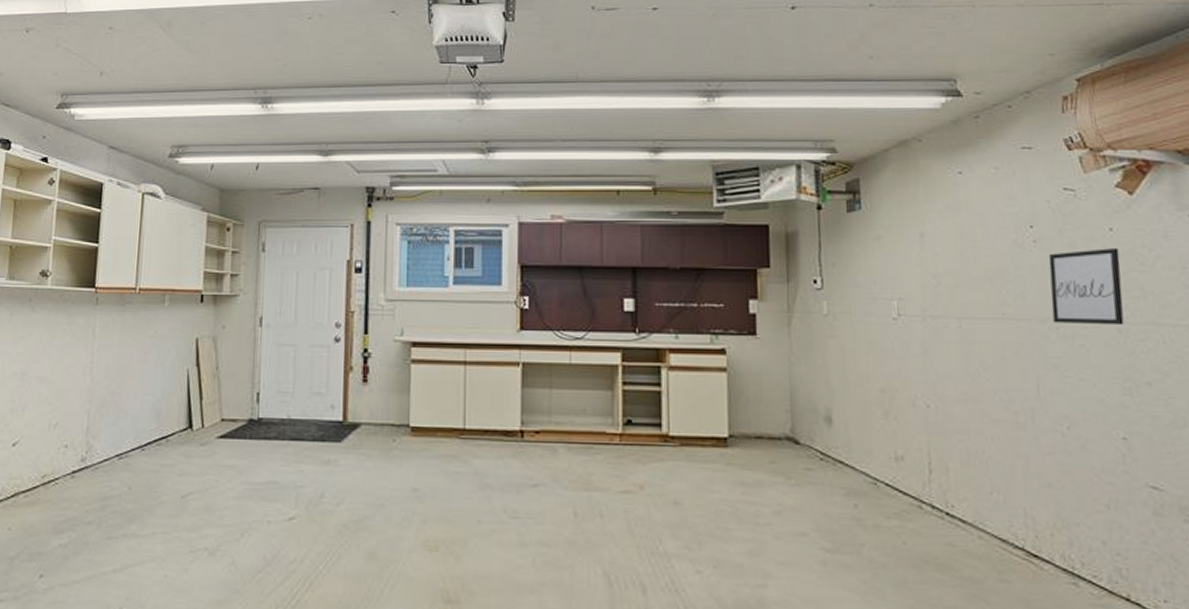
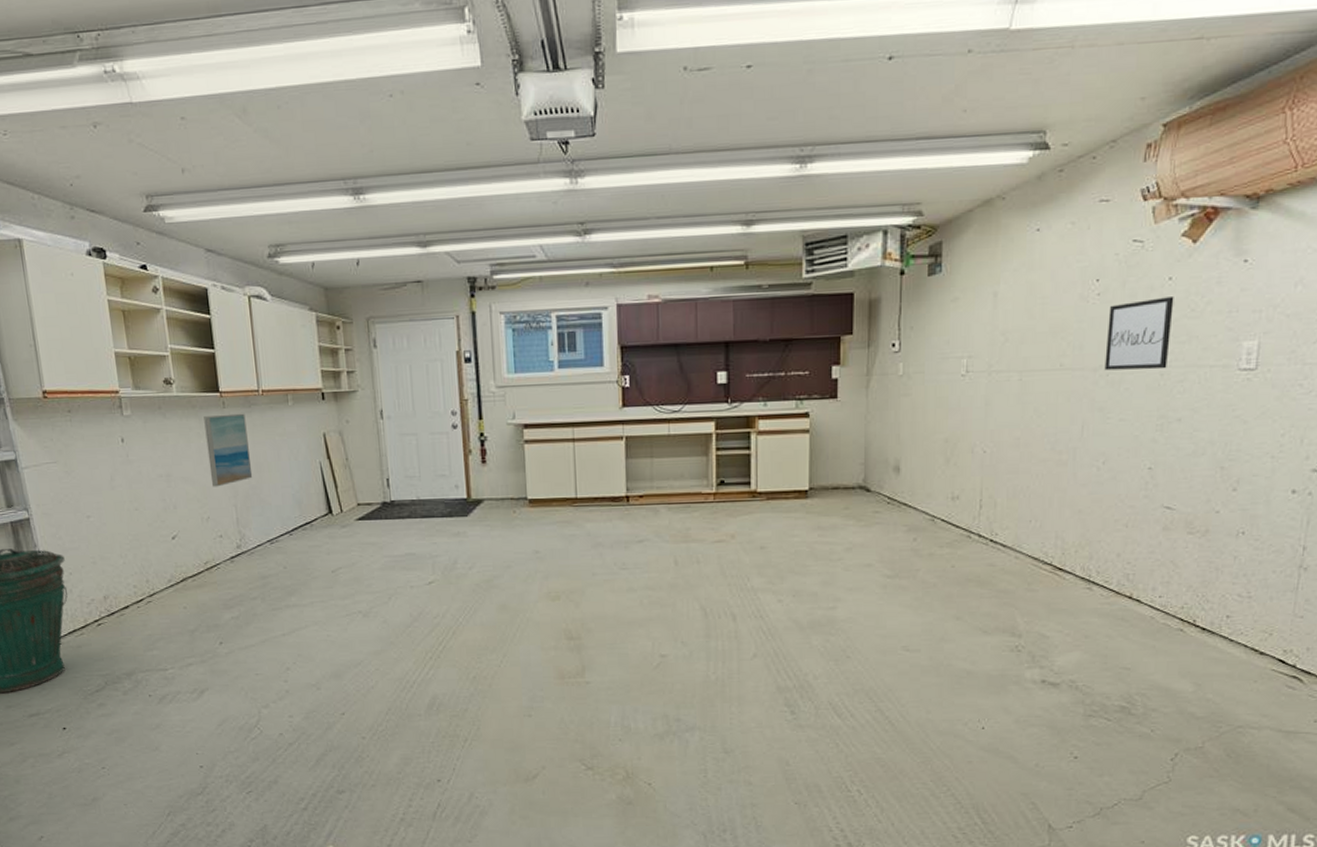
wall art: none [67,311,117,390] -> present [204,413,253,487]

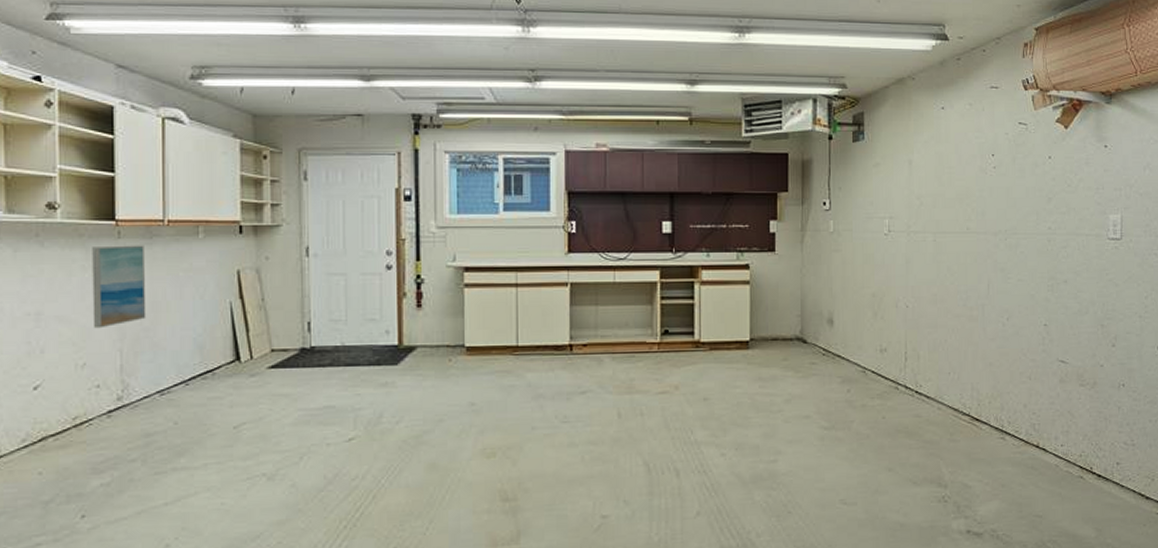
wall art: present [1104,297,1174,371] -> none [1003,173,1054,236]

